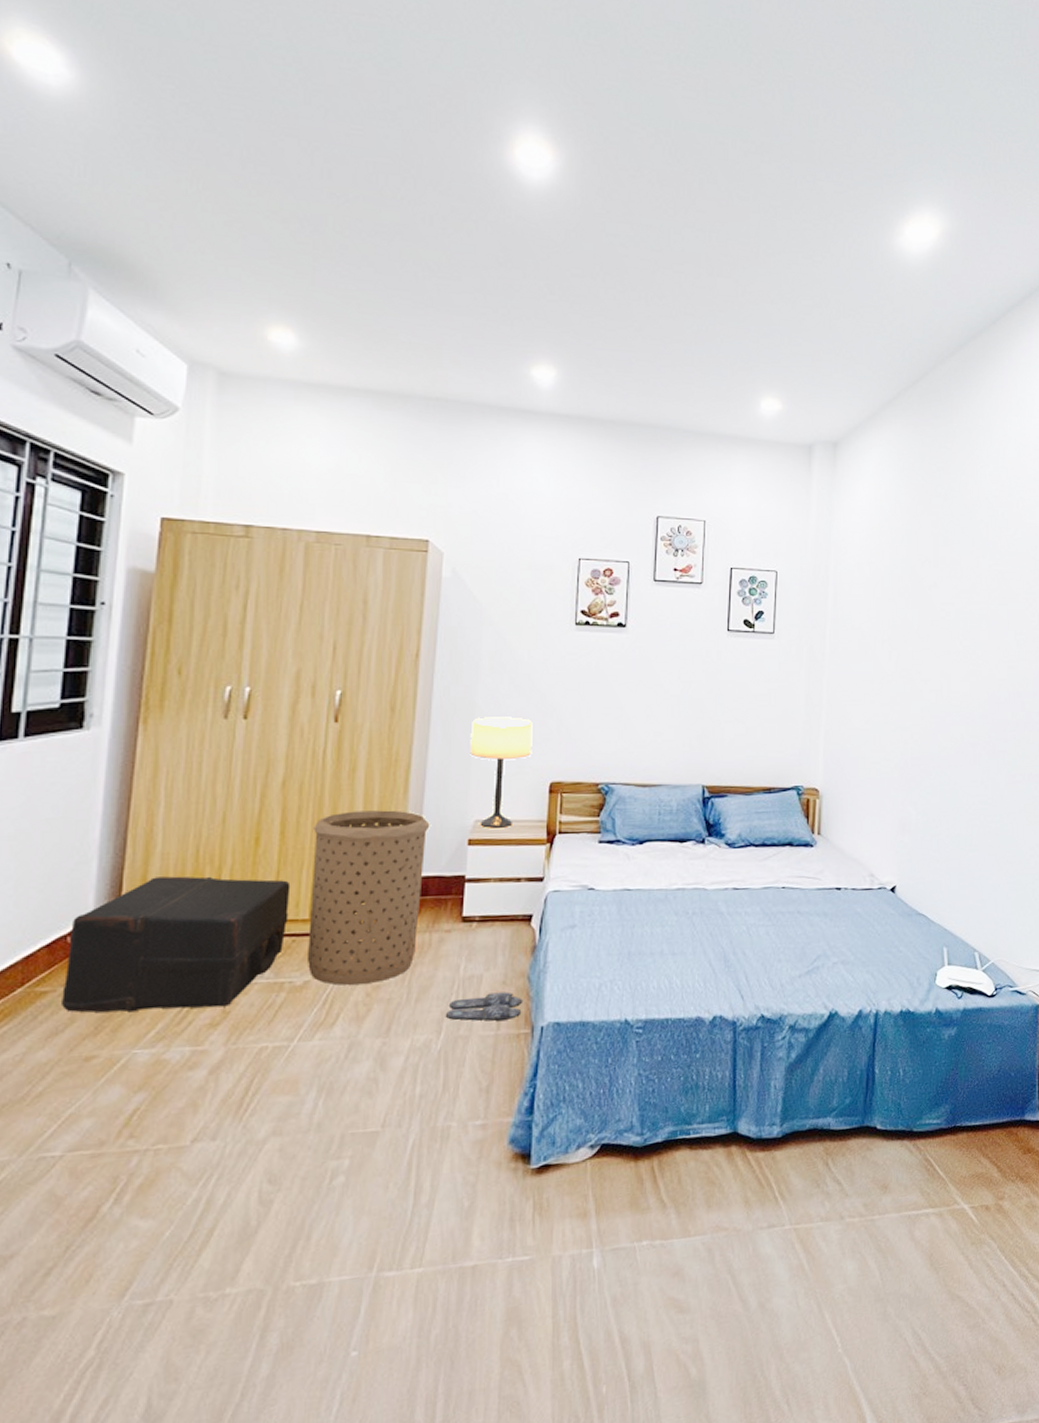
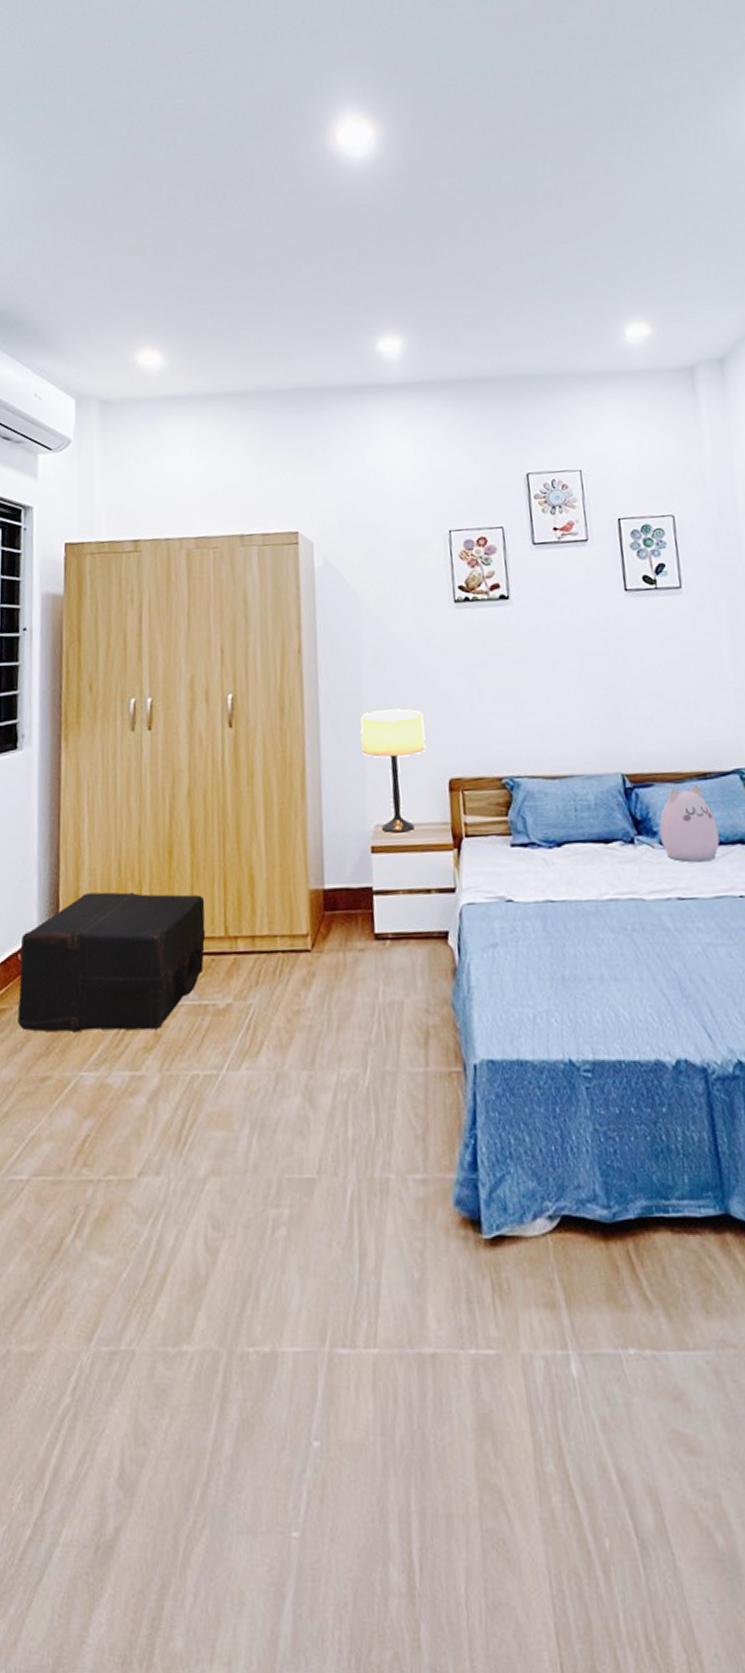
laundry basket: present [308,810,430,985] -> none [220,817,332,1009]
slippers: present [446,991,523,1021] -> none [370,1021,451,1056]
plush toy: none [727,798,773,860] -> present [659,785,720,863]

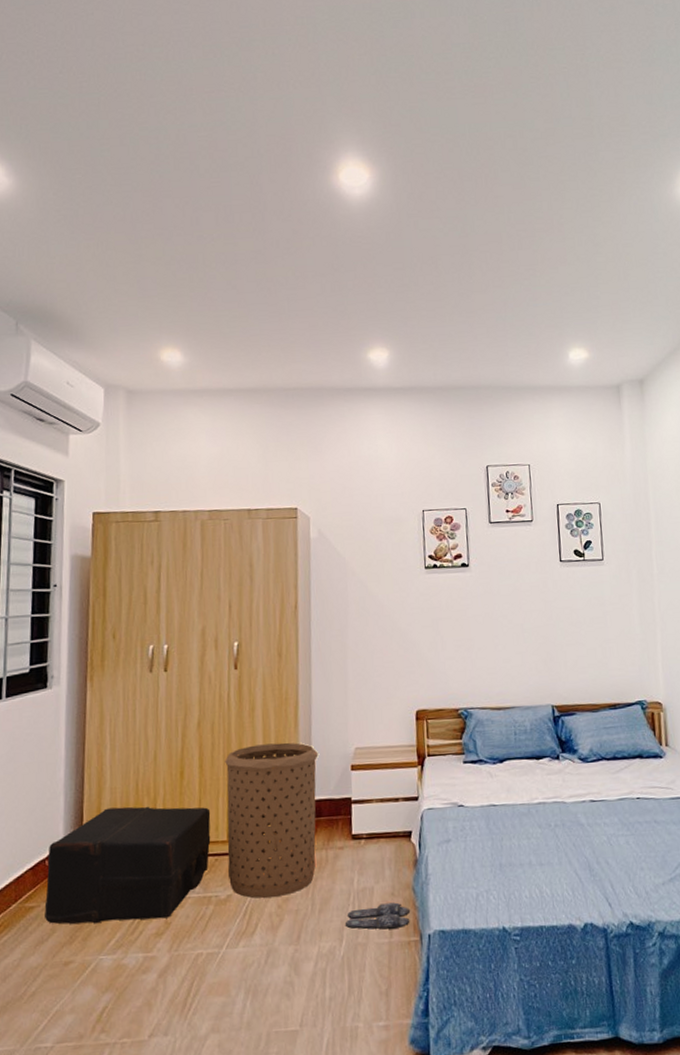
laundry basket: none [220,817,332,1009] -> present [225,743,318,898]
table lamp: present [361,710,425,834] -> none [346,655,397,755]
slippers: none [370,1021,451,1056] -> present [346,902,411,930]
plush toy: present [659,785,720,863] -> none [579,714,624,773]

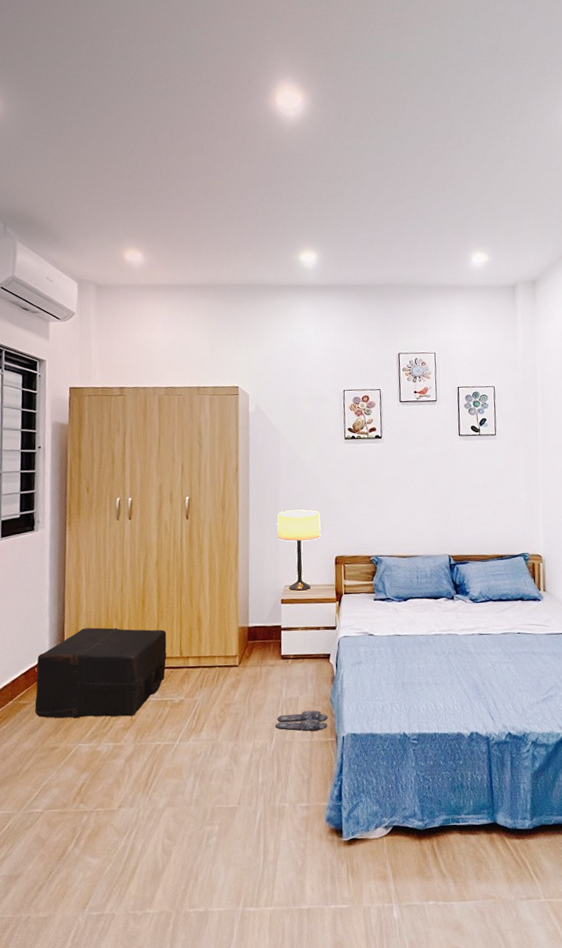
laundry basket: present [225,743,318,898] -> none [178,580,255,703]
table lamp: none [346,655,397,755] -> present [277,510,320,591]

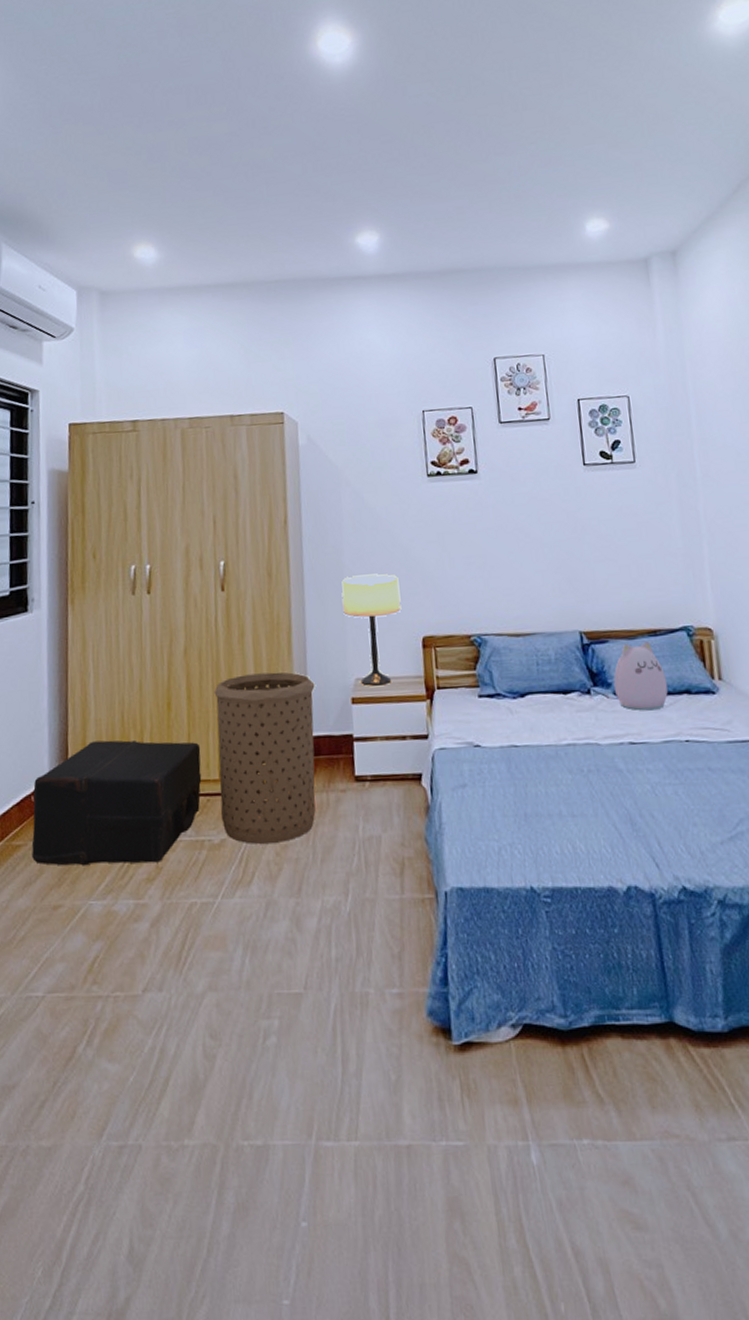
laundry basket: none [178,580,255,703] -> present [214,672,316,844]
slippers: present [275,710,329,731] -> none [351,854,424,884]
plush toy: none [471,563,508,612] -> present [613,641,668,711]

